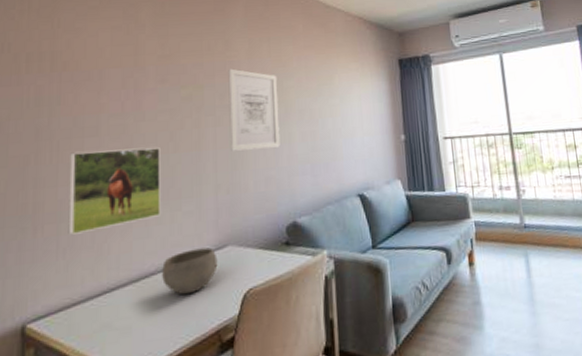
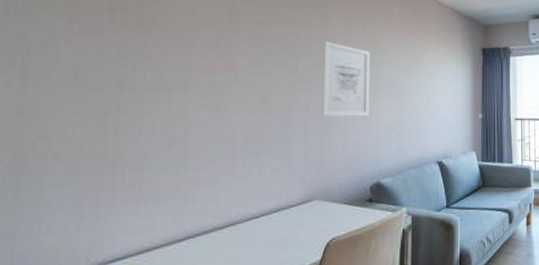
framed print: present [68,147,161,235] -> none [151,105,252,183]
bowl: present [162,247,218,295] -> none [248,201,304,242]

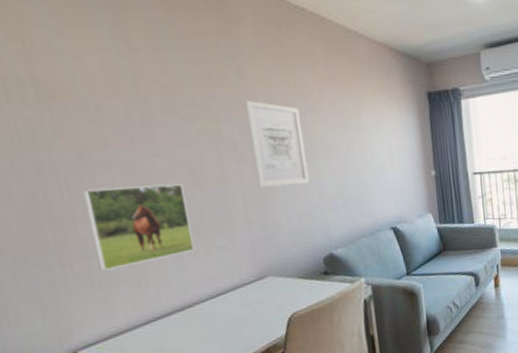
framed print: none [151,105,252,183] -> present [82,184,195,271]

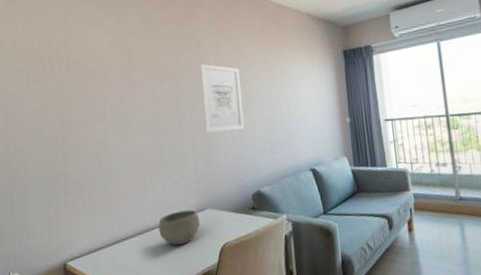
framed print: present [82,184,195,271] -> none [86,130,155,197]
bowl: none [204,278,260,321] -> present [158,210,200,246]

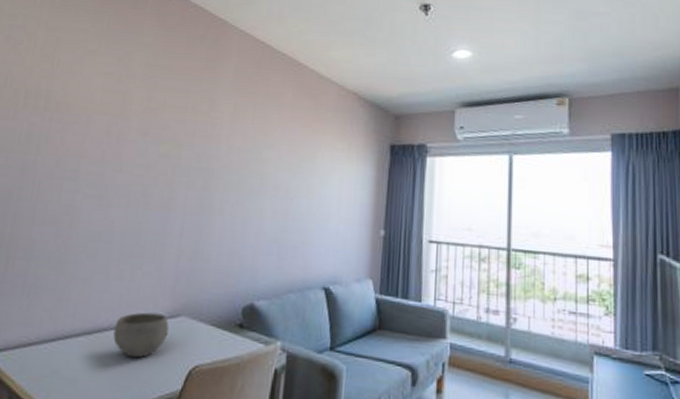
wall art: present [199,63,245,133] -> none [198,130,258,221]

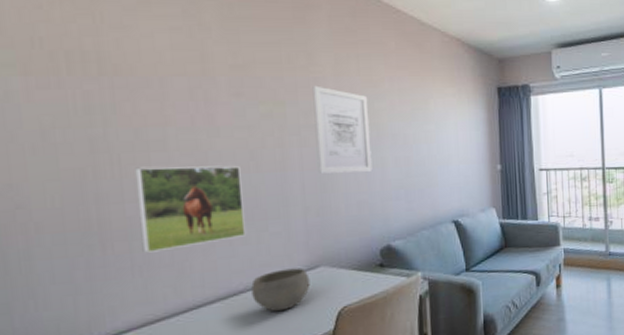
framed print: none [35,193,132,275] -> present [135,166,246,253]
wall art: none [198,130,258,221] -> present [312,85,373,173]

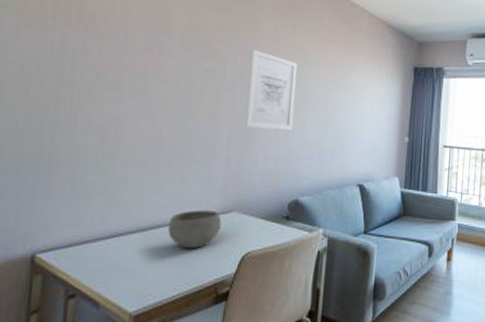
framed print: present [135,166,246,253] -> none [82,103,178,180]

